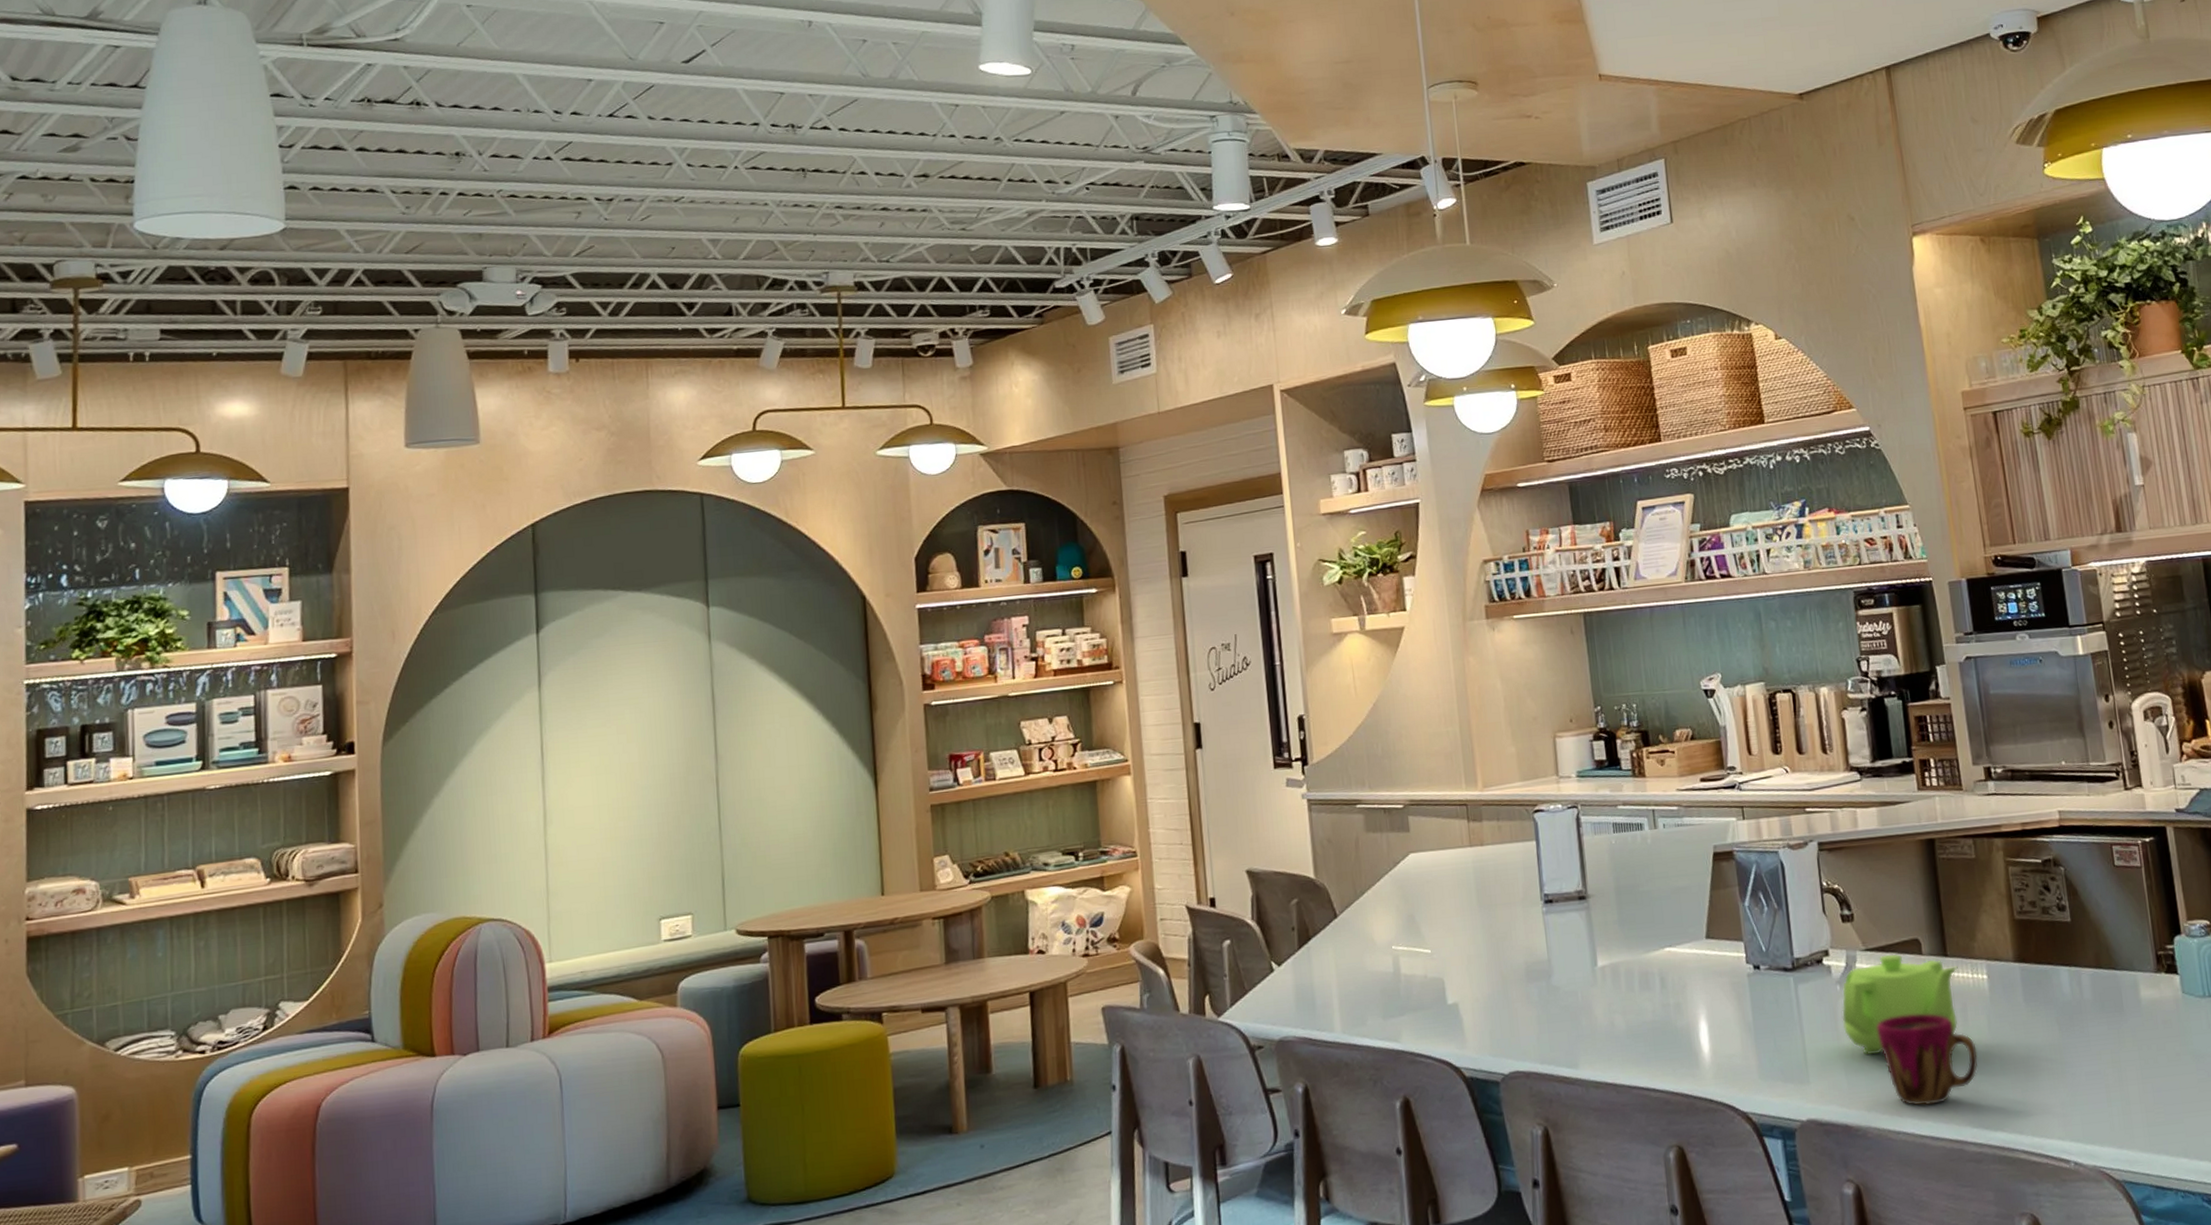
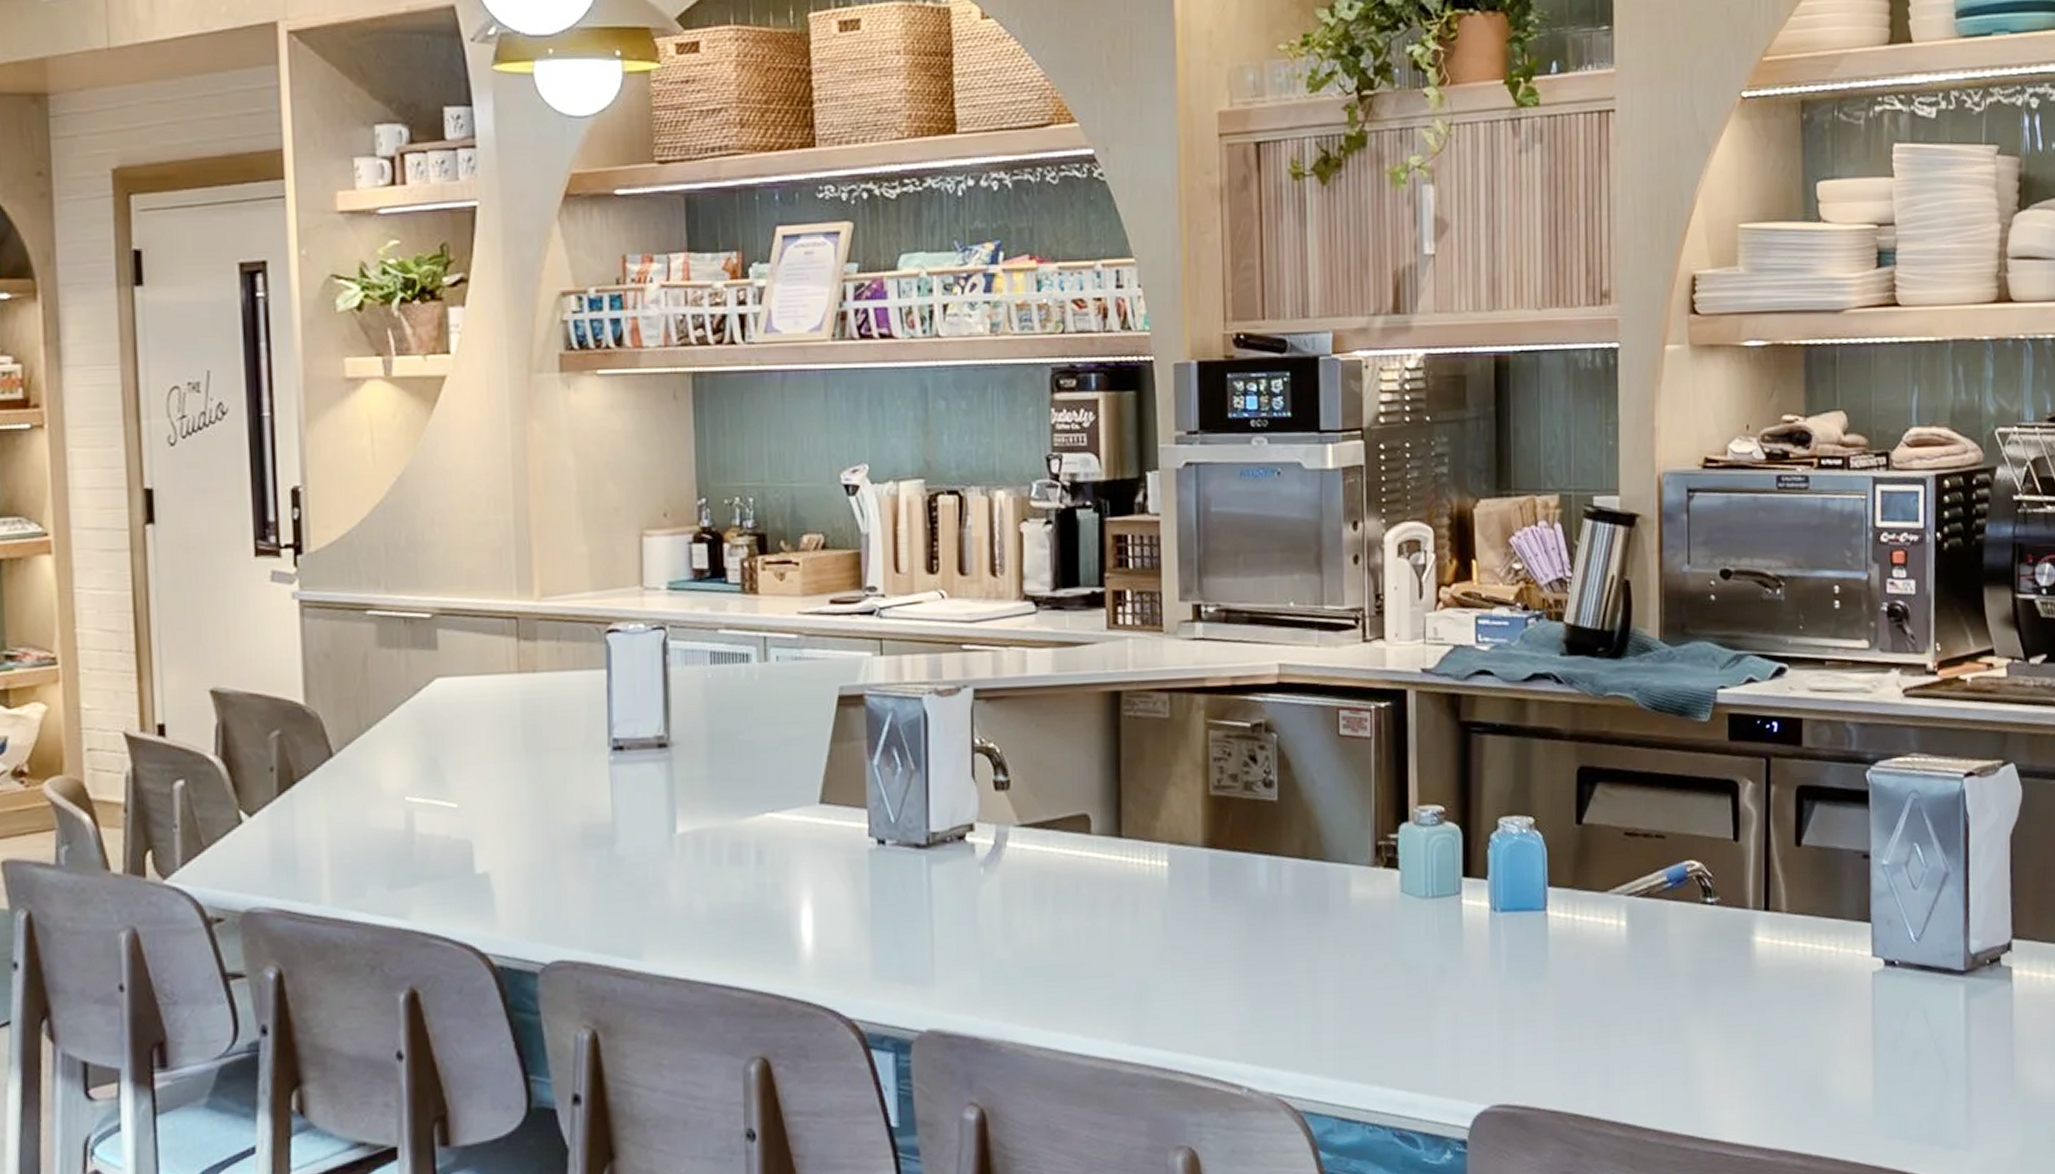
teapot: present [1842,954,1958,1056] -> none [982,832,1133,955]
cup: present [1877,1014,1978,1106] -> none [1025,906,1145,1017]

